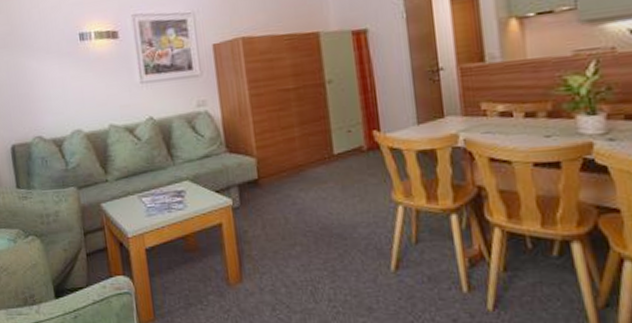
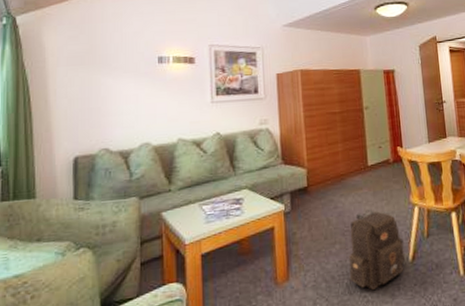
backpack: none [313,207,387,301] -> present [349,209,406,291]

